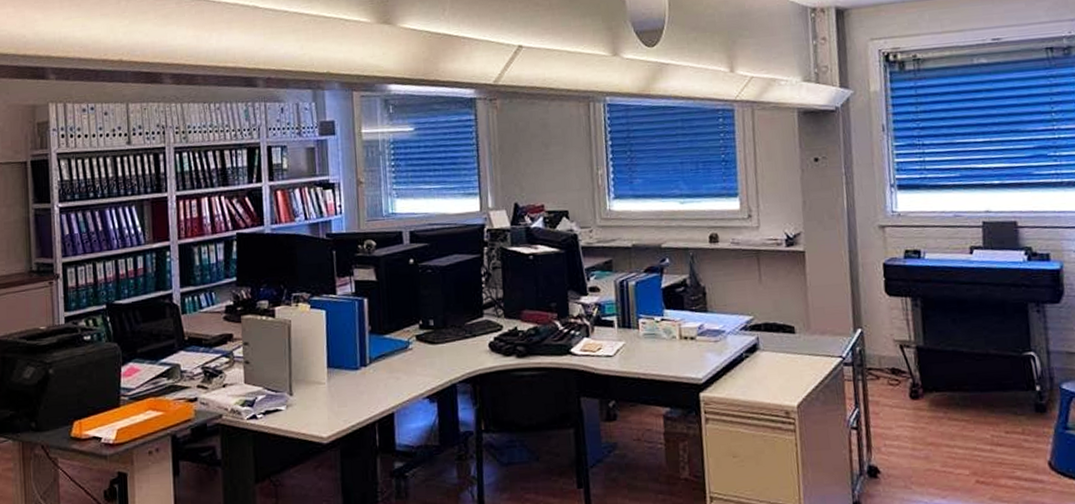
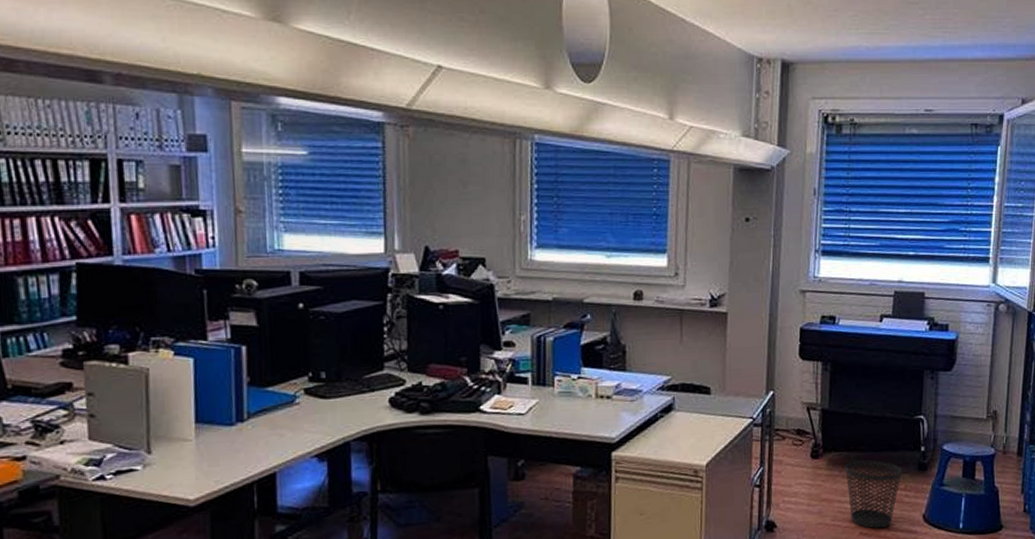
wastebasket: none [950,400,1018,477] -> present [845,459,903,529]

